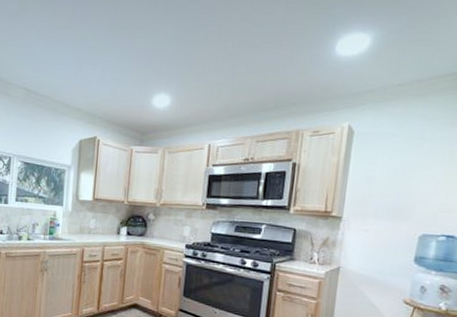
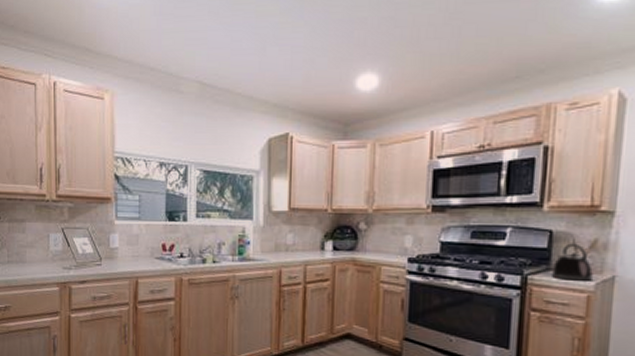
kettle: none [293,239,324,271] -> present [551,243,593,282]

